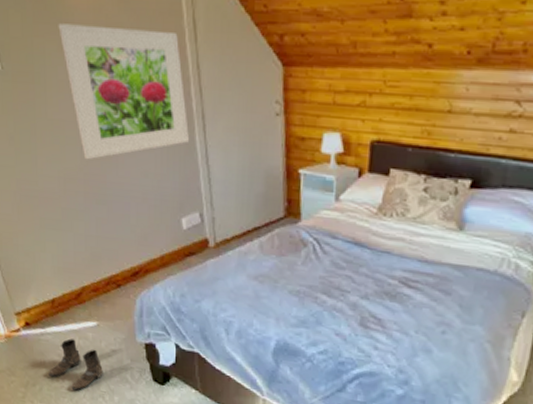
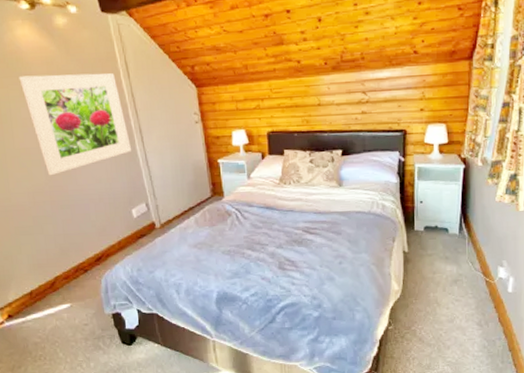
boots: present [49,338,103,391] -> none [32,321,79,365]

